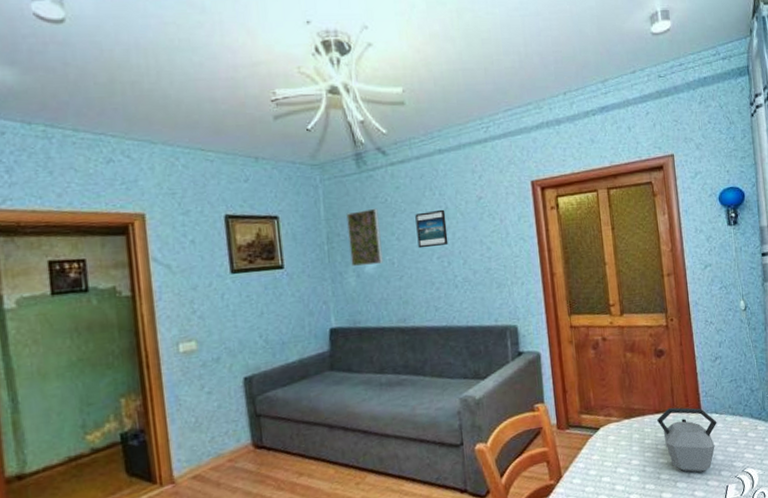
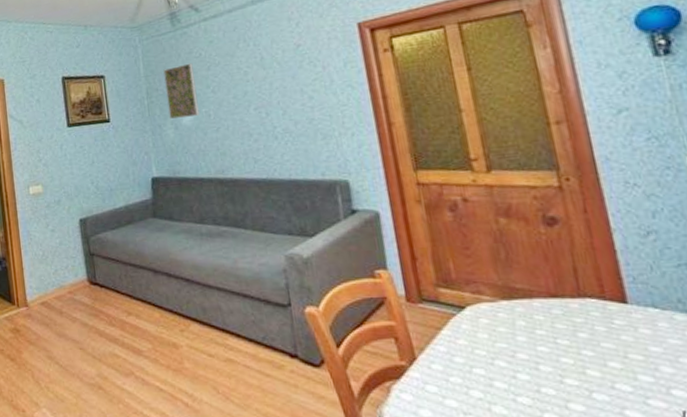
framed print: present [415,209,449,249] -> none [229,59,266,100]
kettle: present [657,407,717,473] -> none [553,292,658,385]

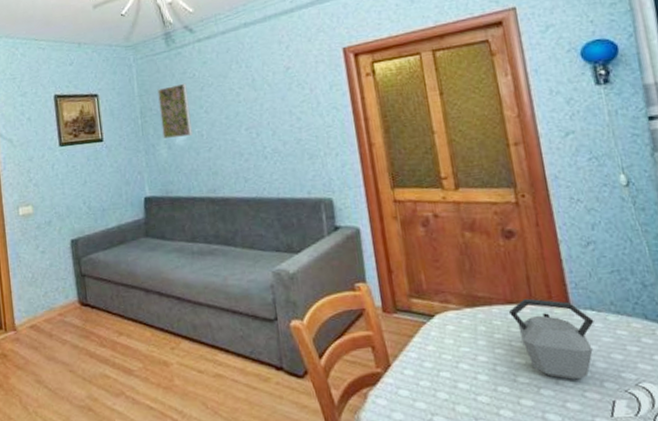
kettle: none [553,292,658,385] -> present [509,298,594,380]

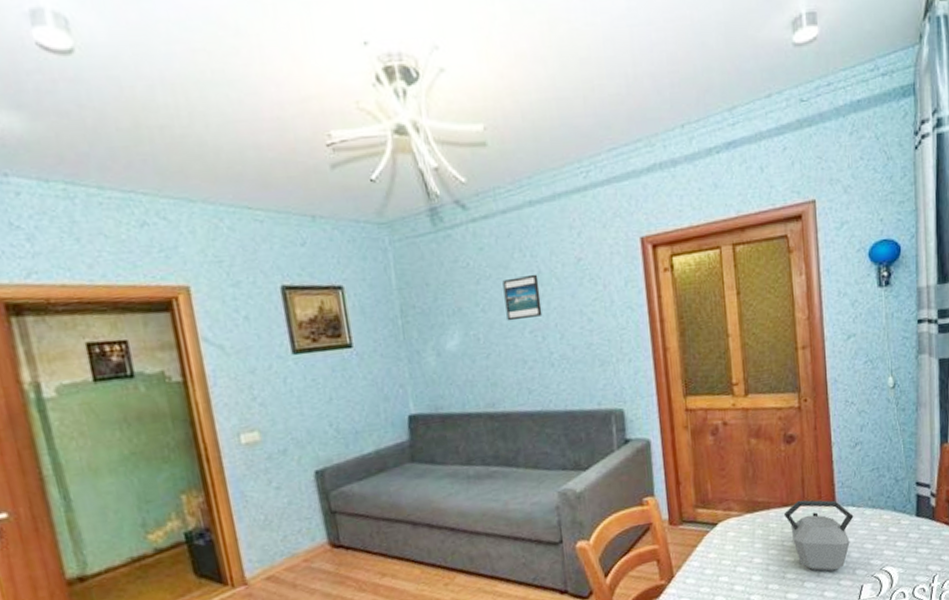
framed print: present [157,83,193,139] -> none [422,274,467,343]
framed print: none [222,81,257,121] -> present [502,274,543,321]

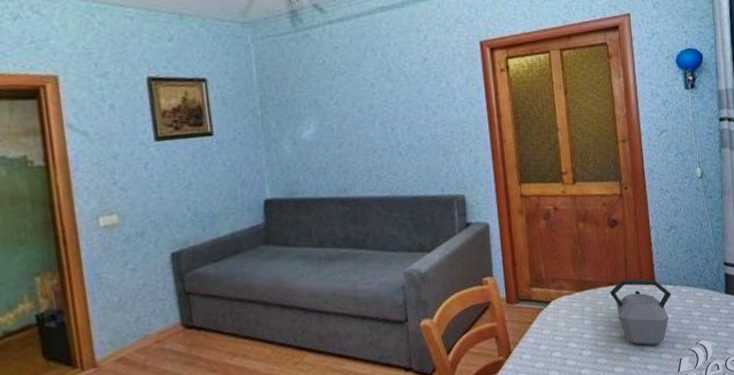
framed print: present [502,274,543,321] -> none [355,71,392,114]

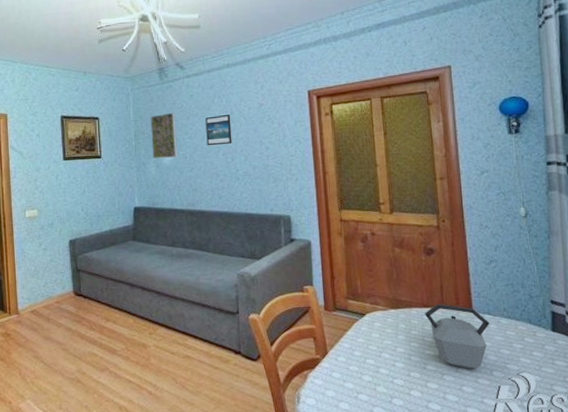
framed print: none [281,70,321,133] -> present [150,112,178,158]
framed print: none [355,71,392,114] -> present [205,114,232,146]

